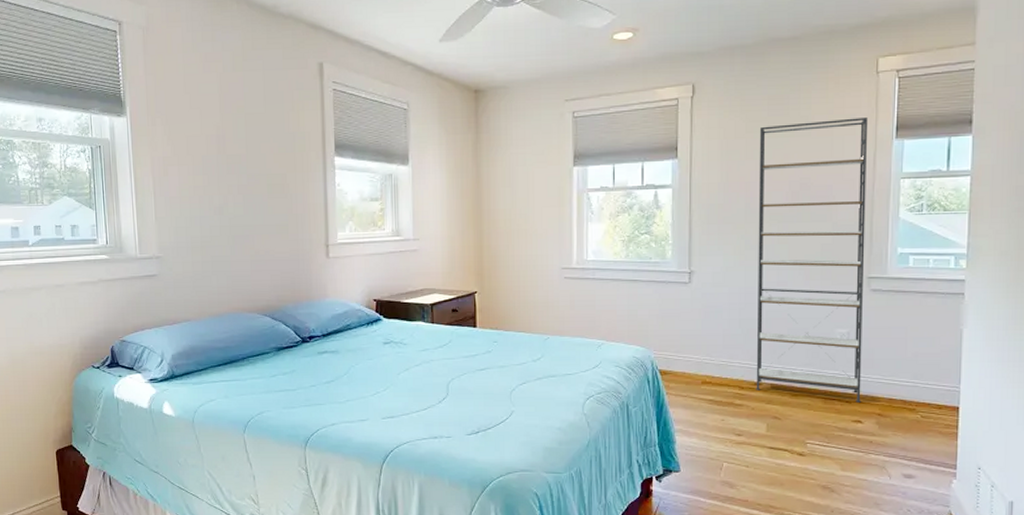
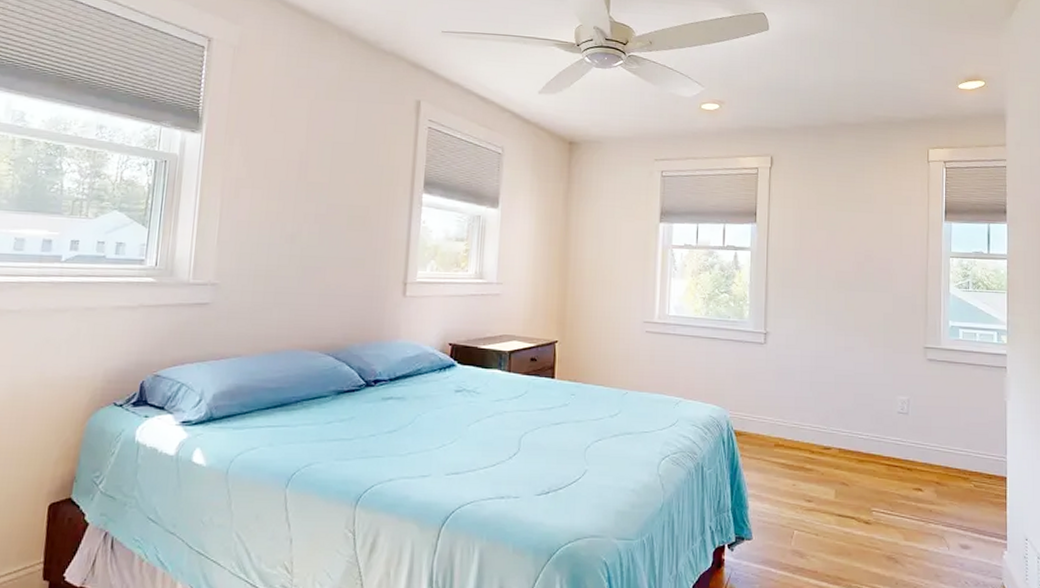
shelving unit: present [756,117,869,403] -> none [825,199,922,470]

